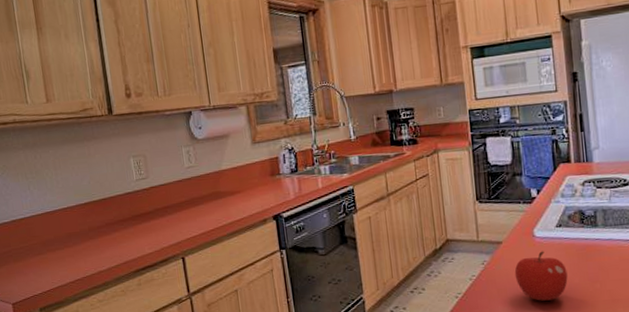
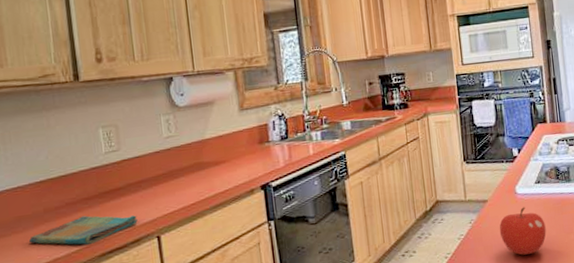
dish towel: none [77,235,166,261] -> present [28,215,139,245]

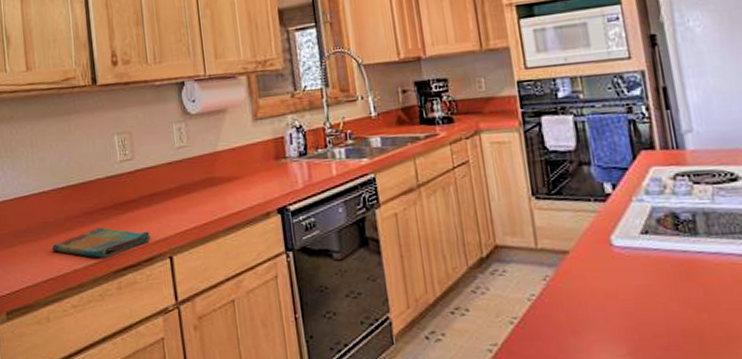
fruit: present [499,207,547,255] -> none [587,265,663,334]

